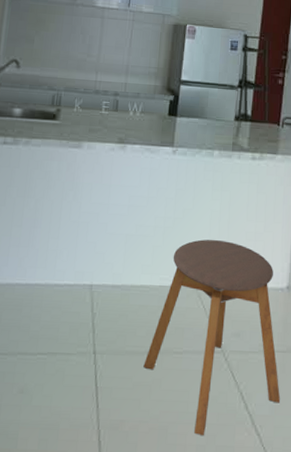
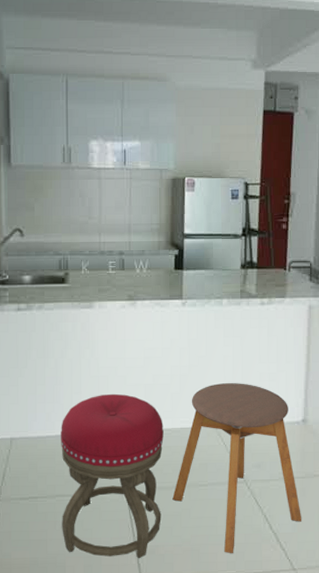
stool: none [19,241,142,435] -> present [61,393,164,559]

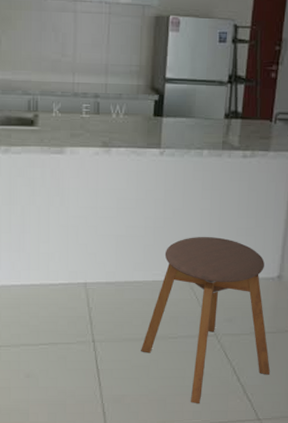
stool: present [61,393,164,559] -> none [26,244,135,408]

